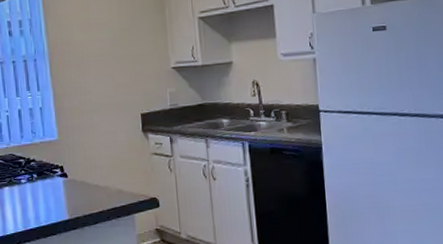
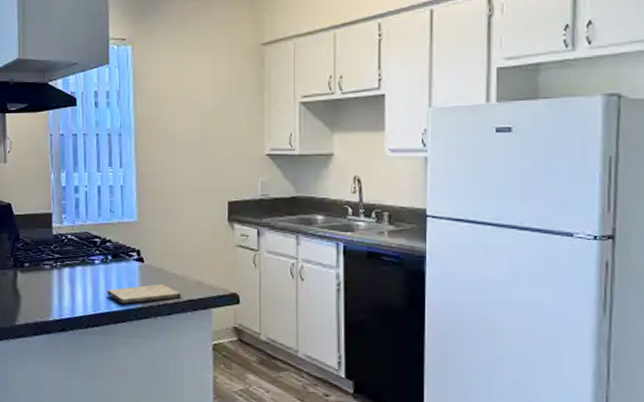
cutting board: none [35,196,105,218] -> present [107,284,181,304]

